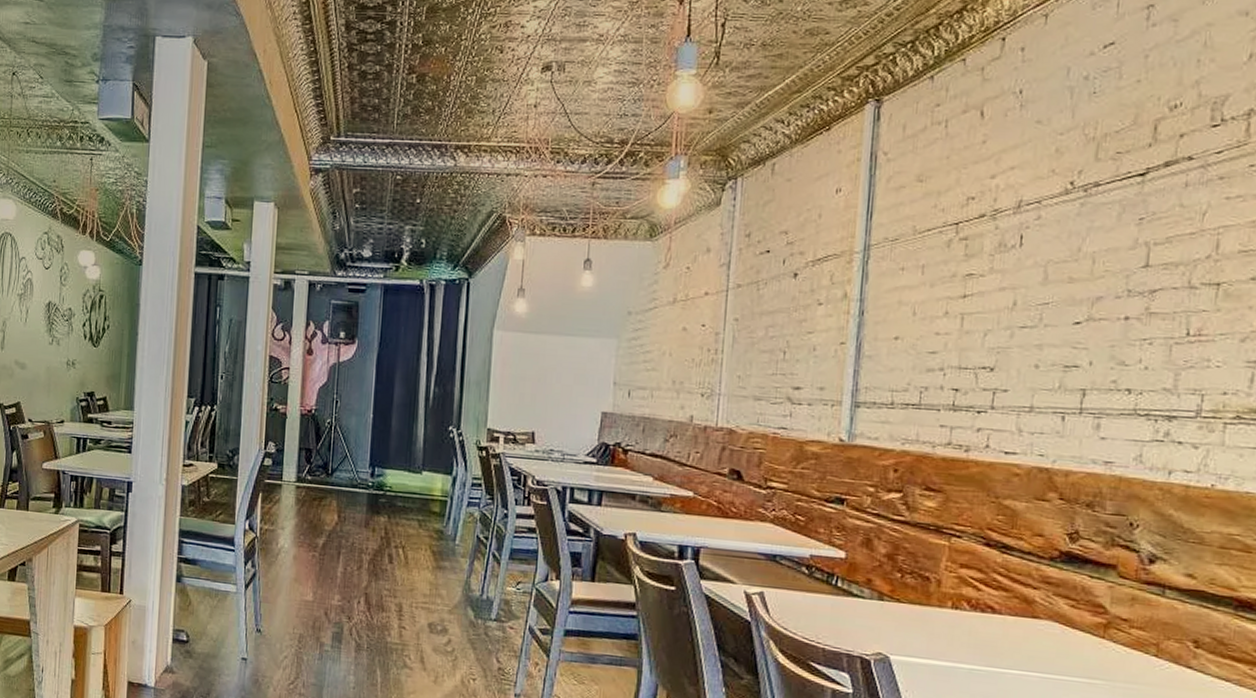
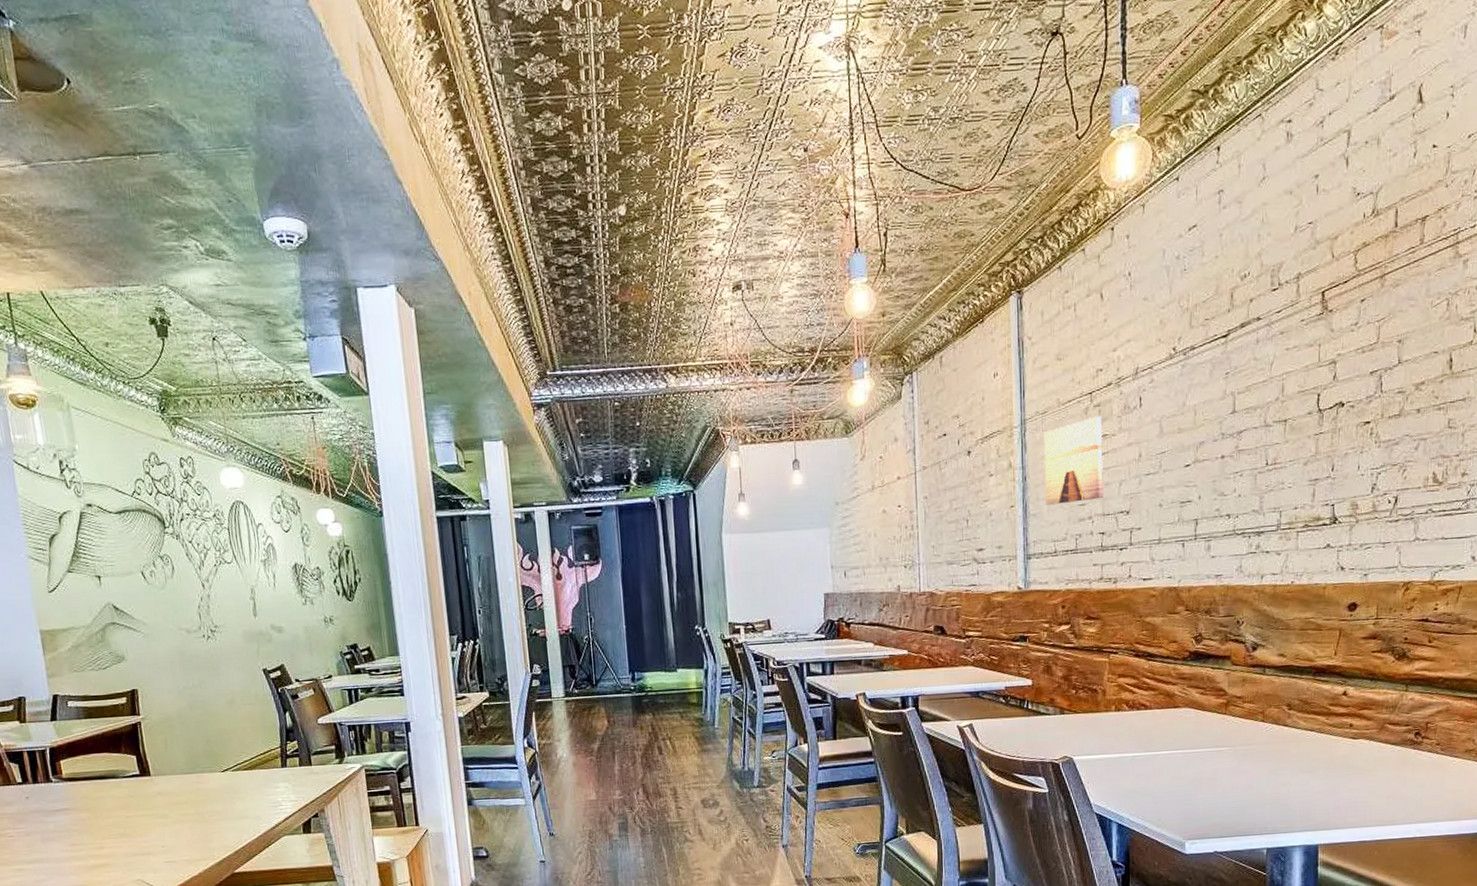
wall art: none [886,251,968,349] -> present [1043,416,1103,505]

